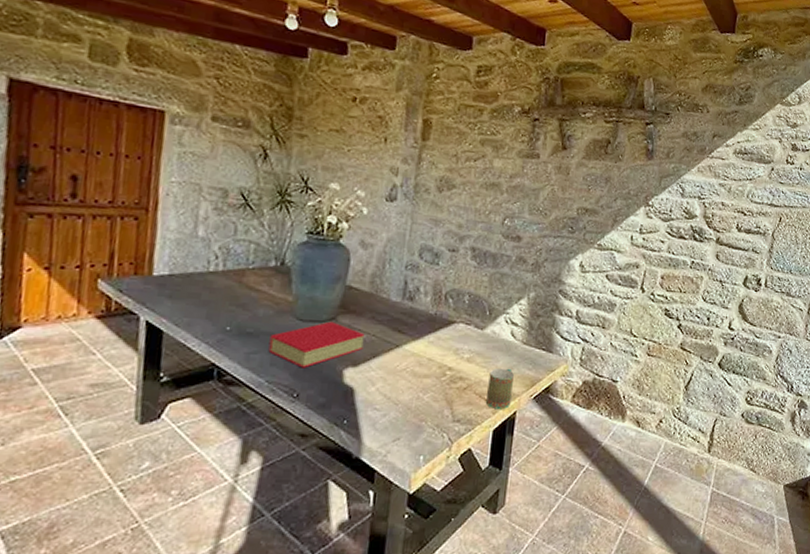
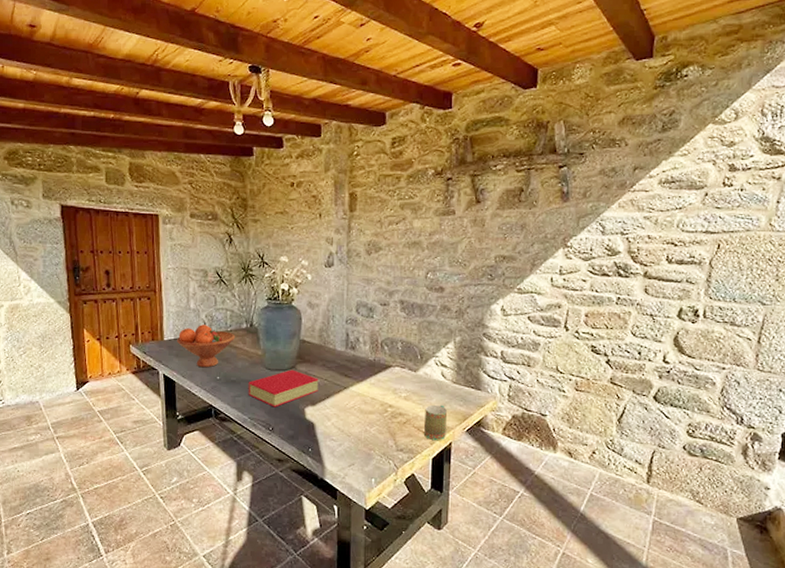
fruit bowl: none [171,258,259,315] -> present [176,325,236,368]

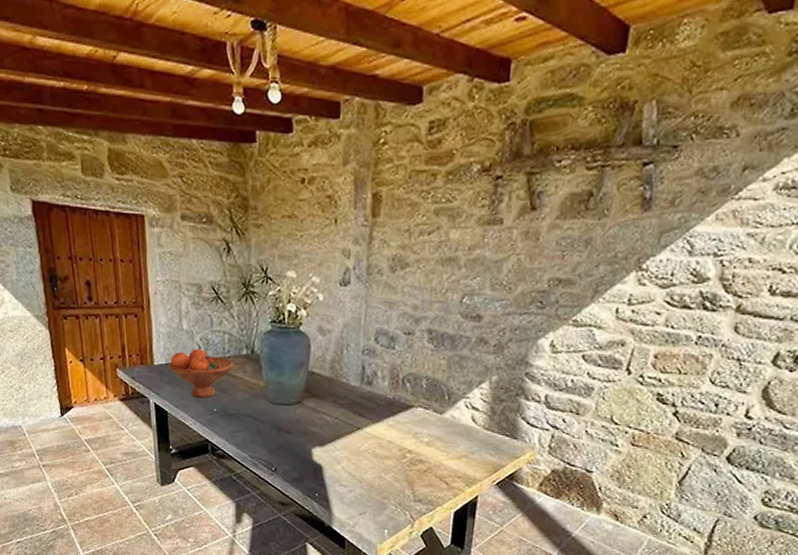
book: present [248,369,319,407] -> none [248,404,328,446]
mug: present [424,404,448,441] -> none [447,452,476,494]

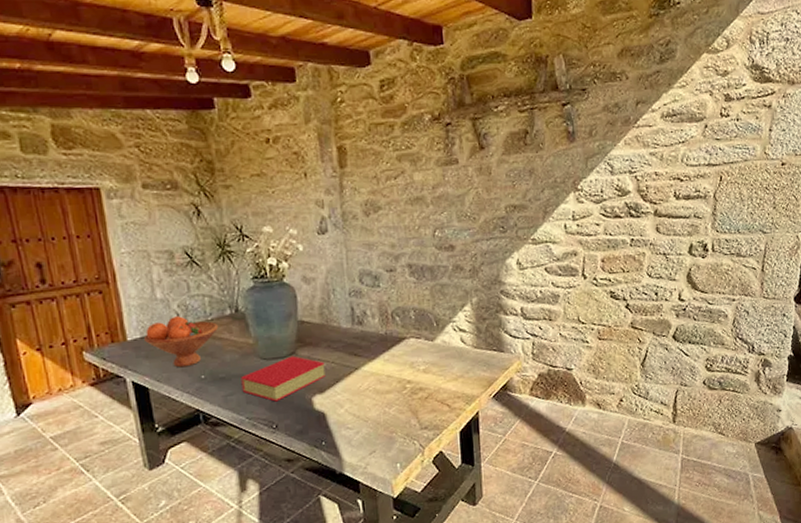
book: none [248,404,328,446] -> present [241,356,326,402]

